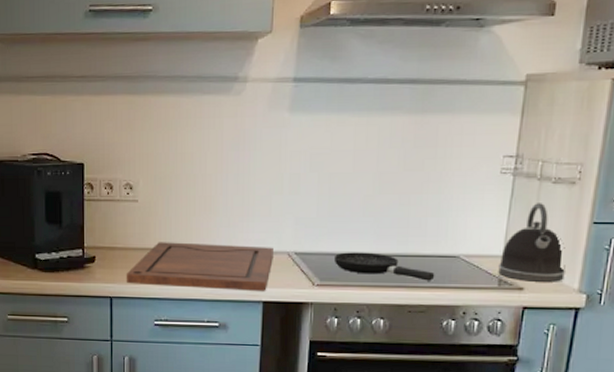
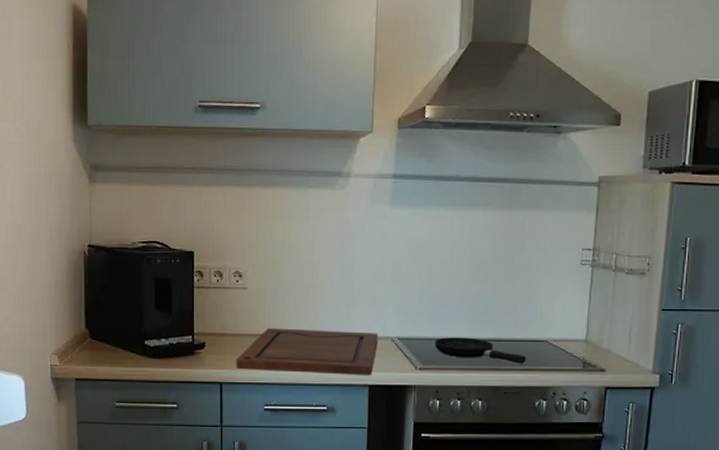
kettle: present [498,203,567,282] -> none [582,292,642,364]

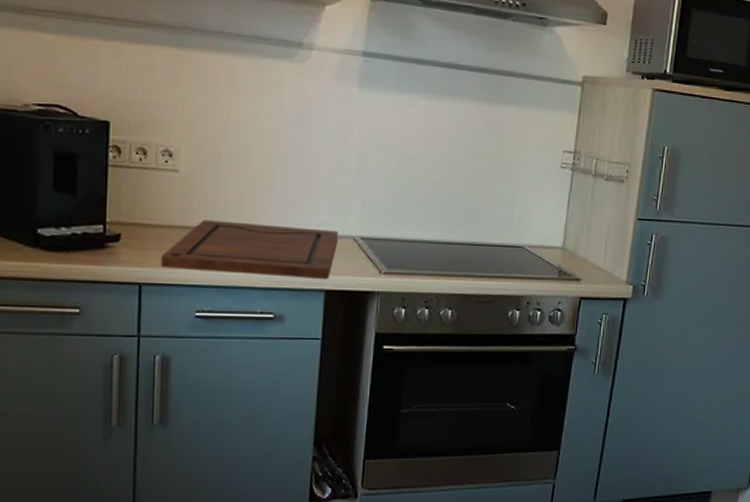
frying pan: present [434,337,527,364] -> none [402,239,502,271]

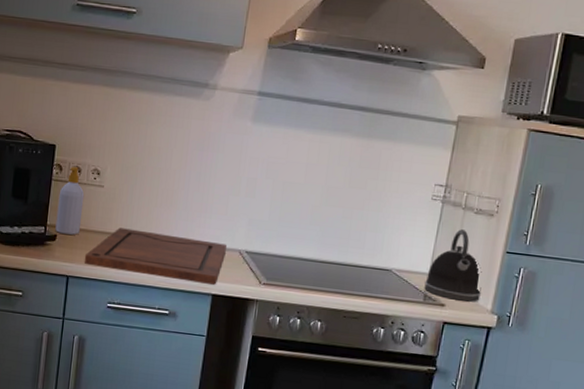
soap bottle: none [118,148,154,234] -> present [55,167,85,235]
kettle: none [558,198,617,274] -> present [424,229,482,302]

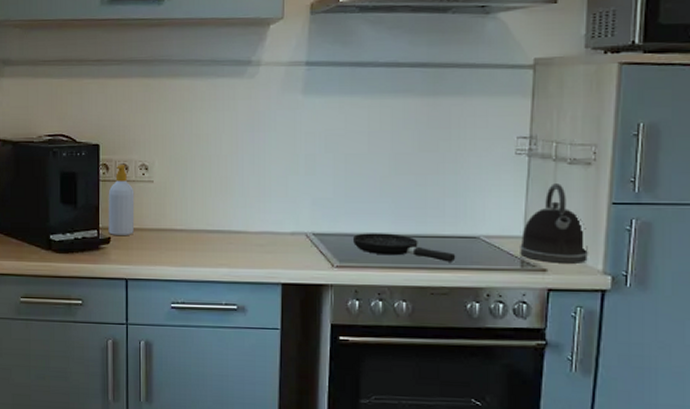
cutting board: present [84,227,227,286] -> none [141,223,291,274]
frying pan: none [280,255,370,290] -> present [352,233,456,262]

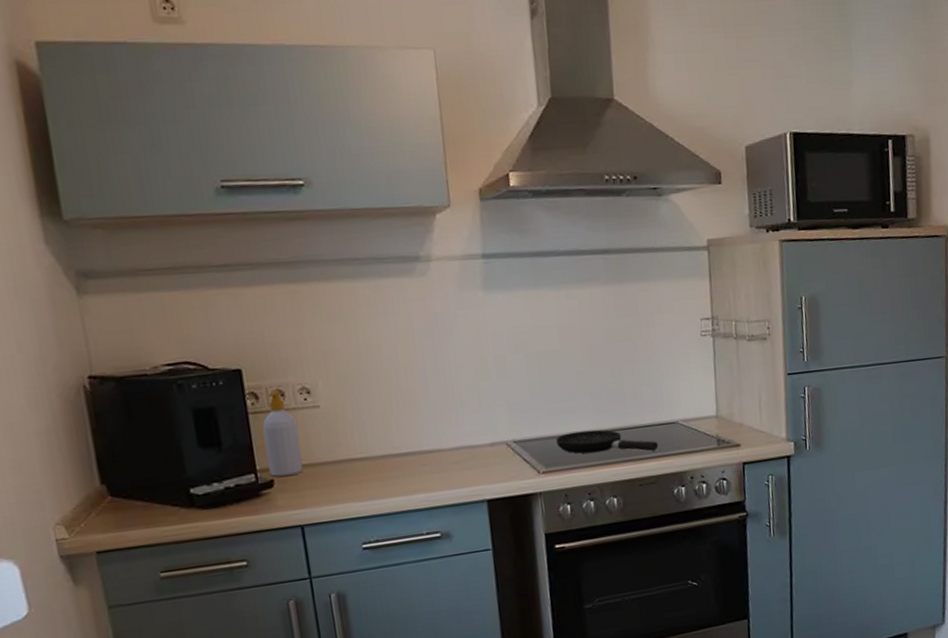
kettle: present [520,184,589,263] -> none [714,360,774,438]

